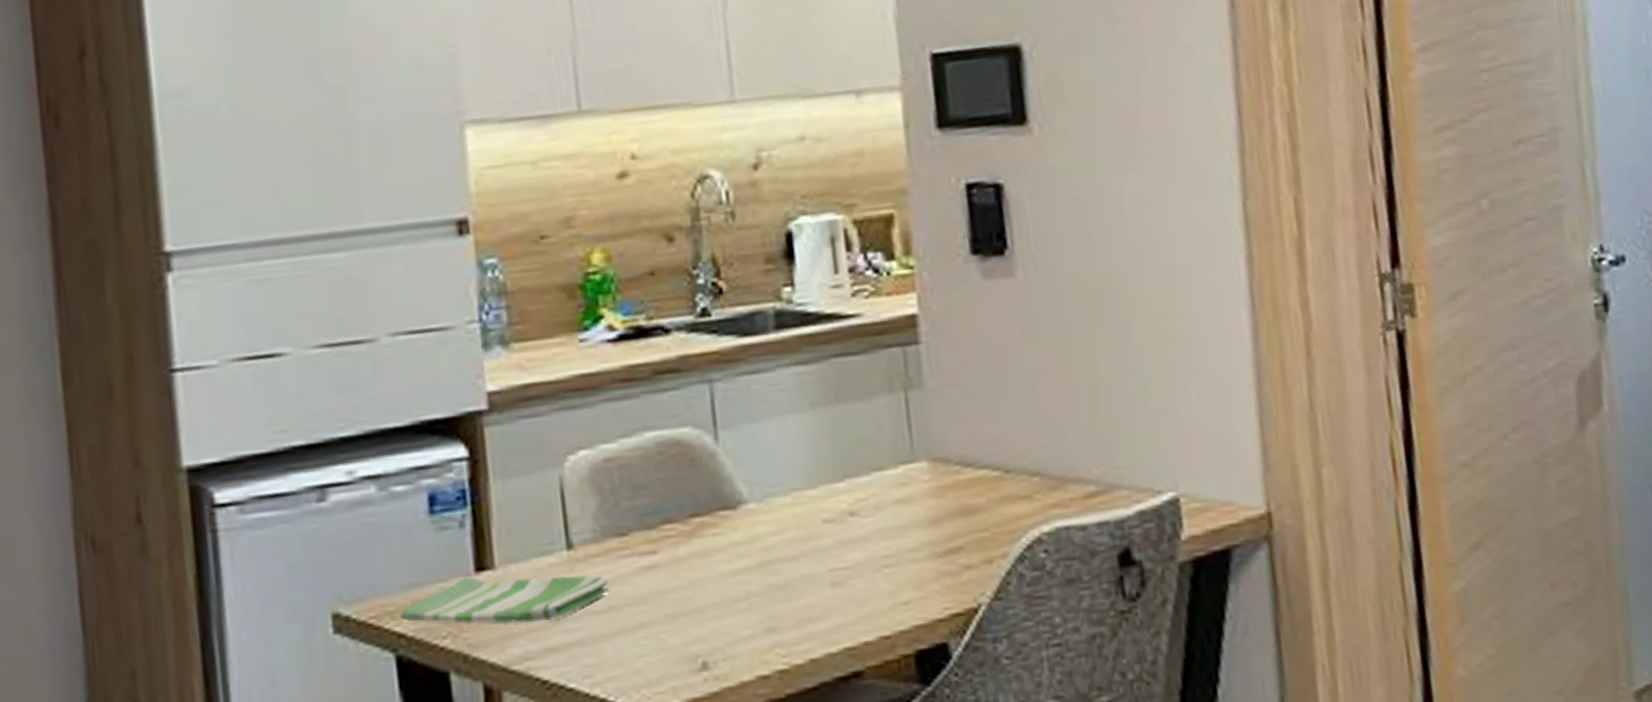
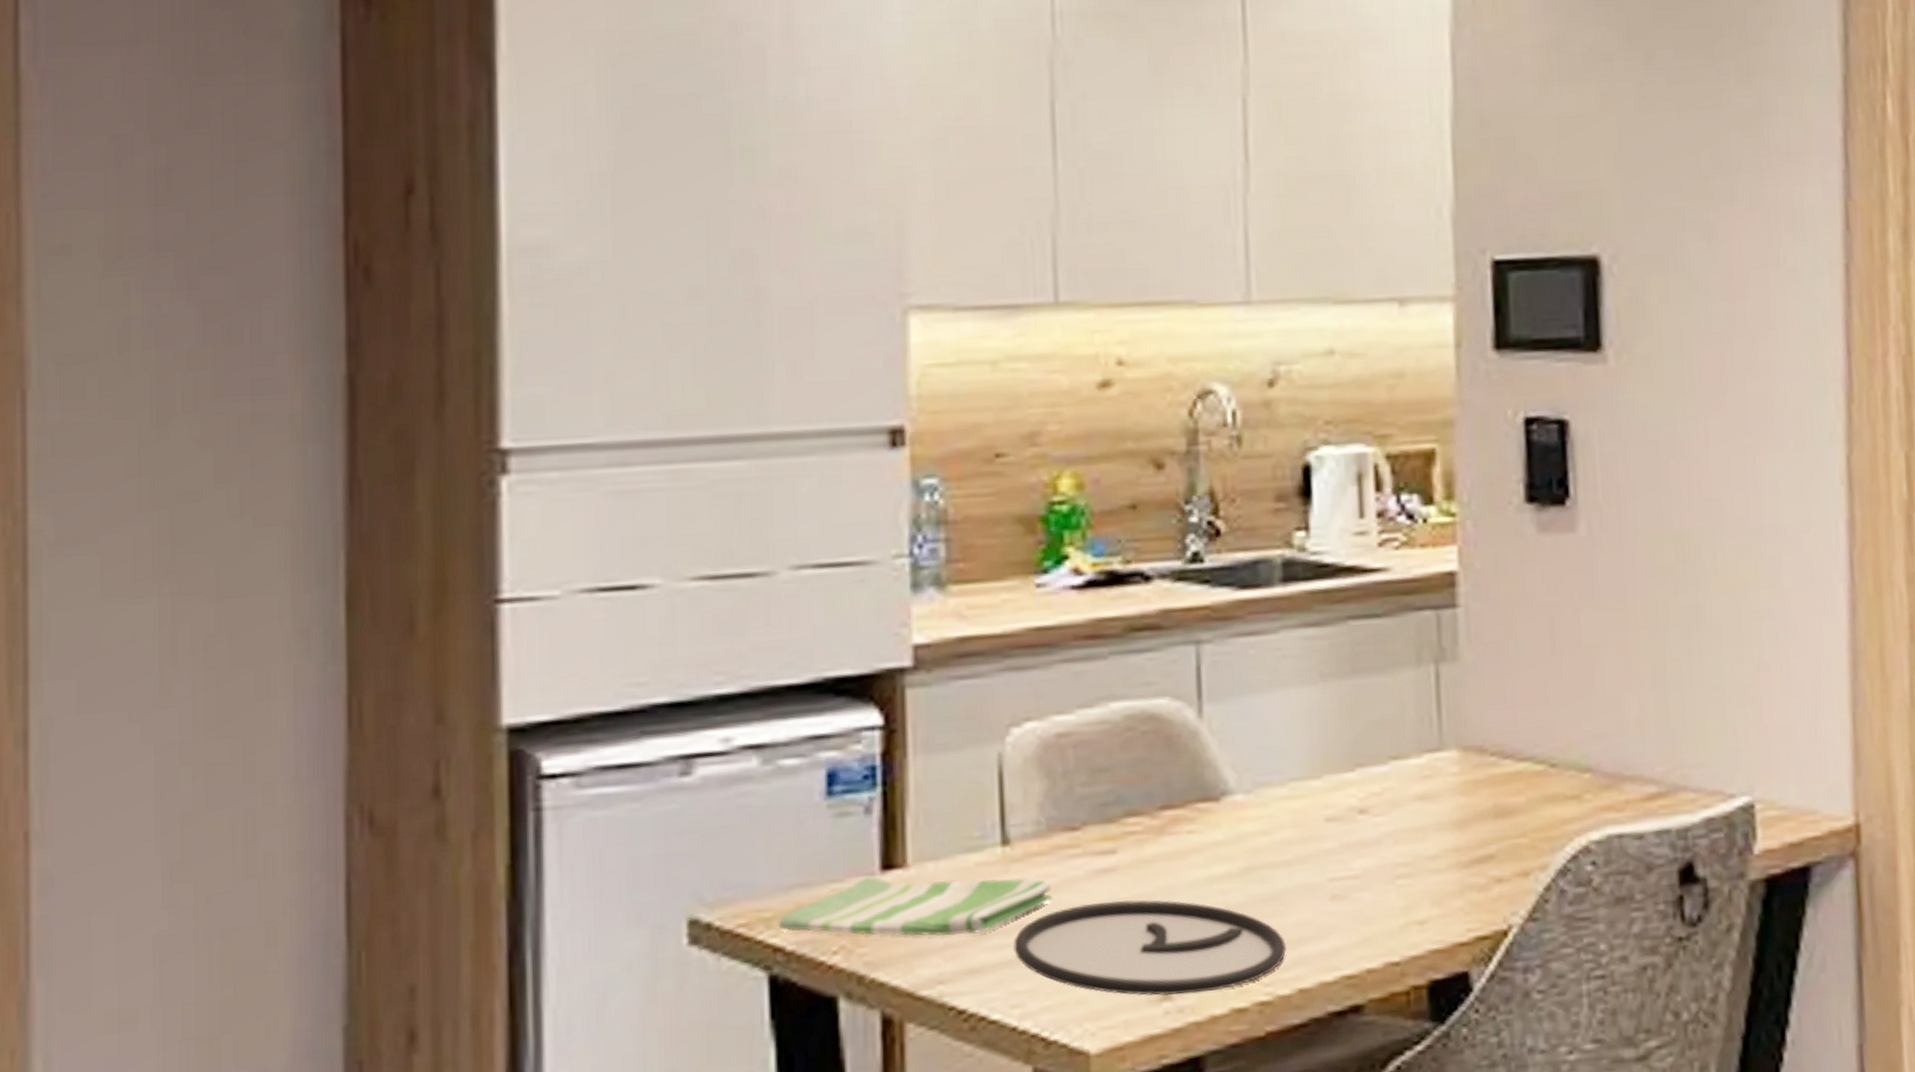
plate: none [581,589,798,667] -> present [1013,900,1286,996]

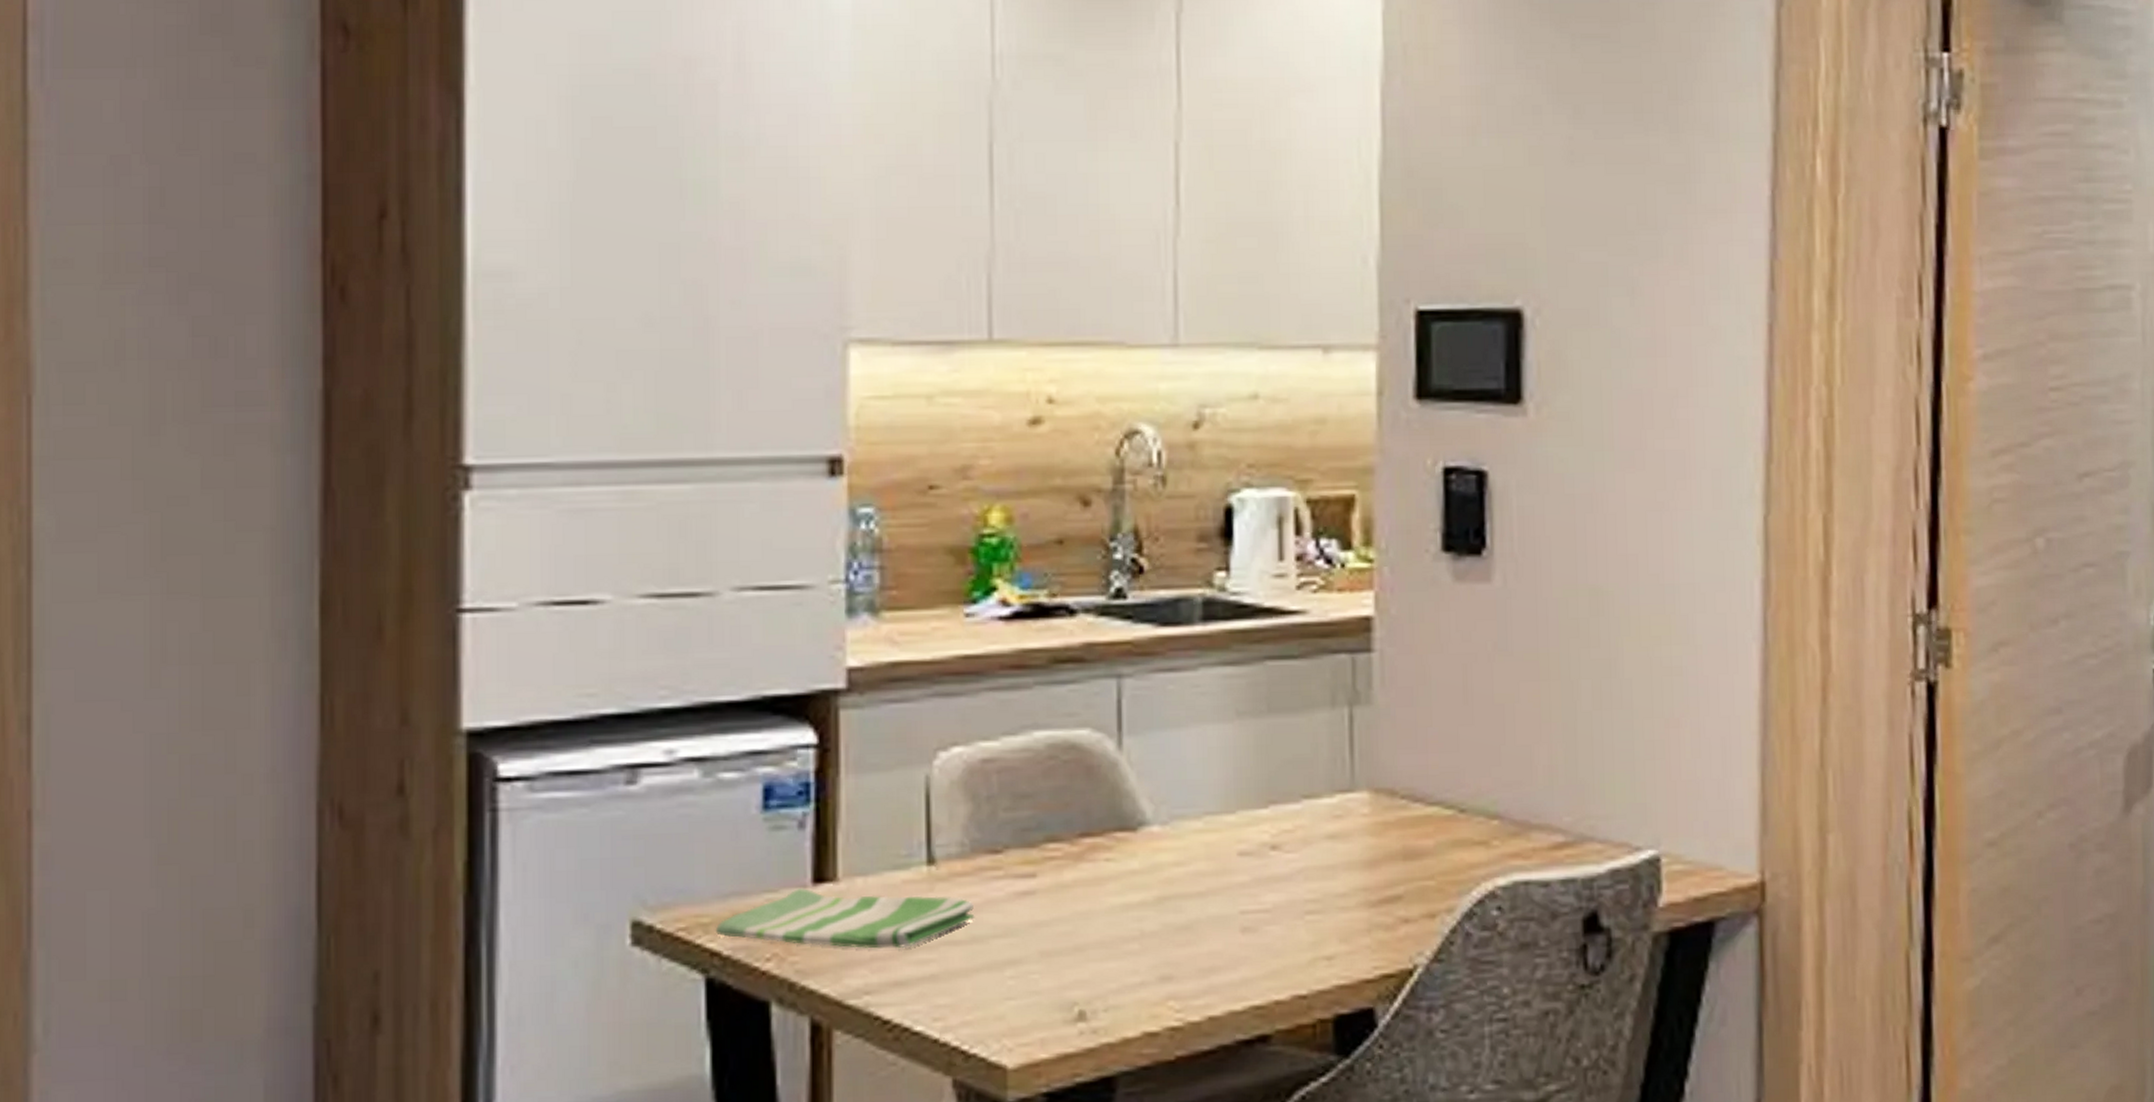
plate: present [1013,900,1286,996] -> none [936,923,1197,1017]

